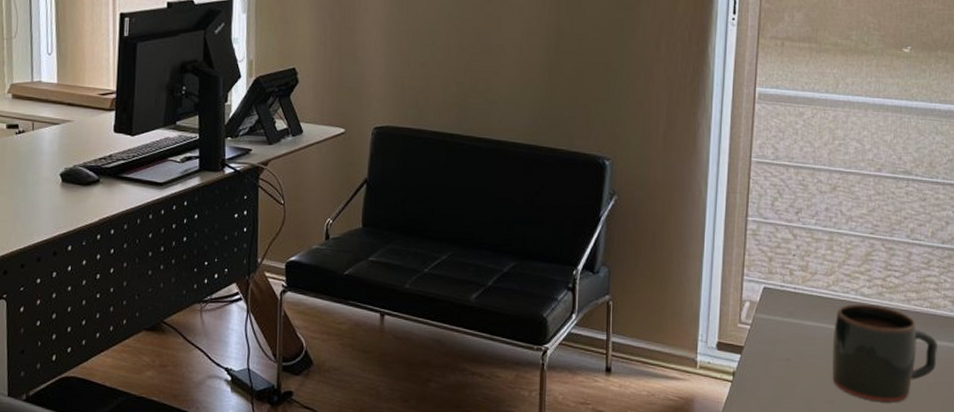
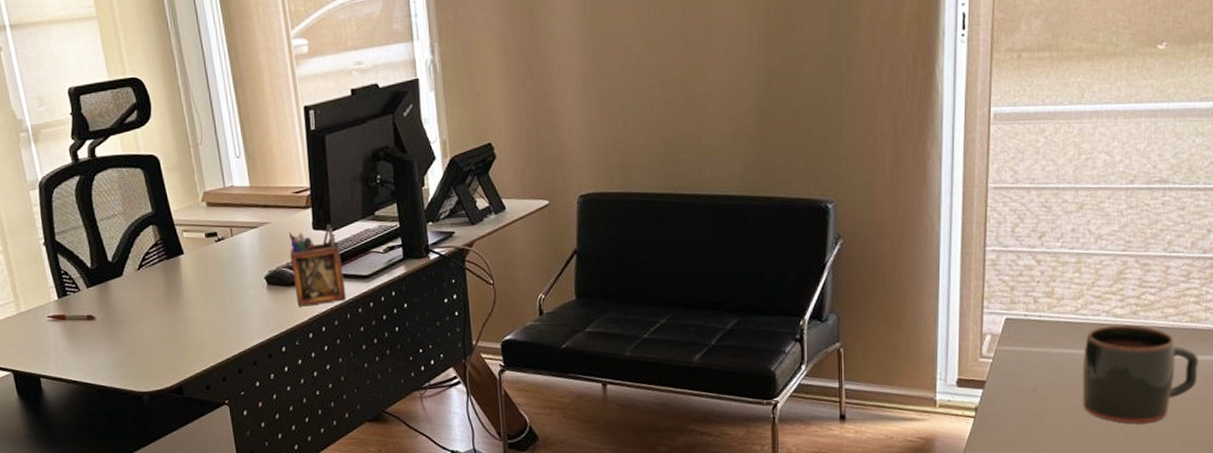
desk organizer: none [87,128,139,207] -> present [288,223,346,307]

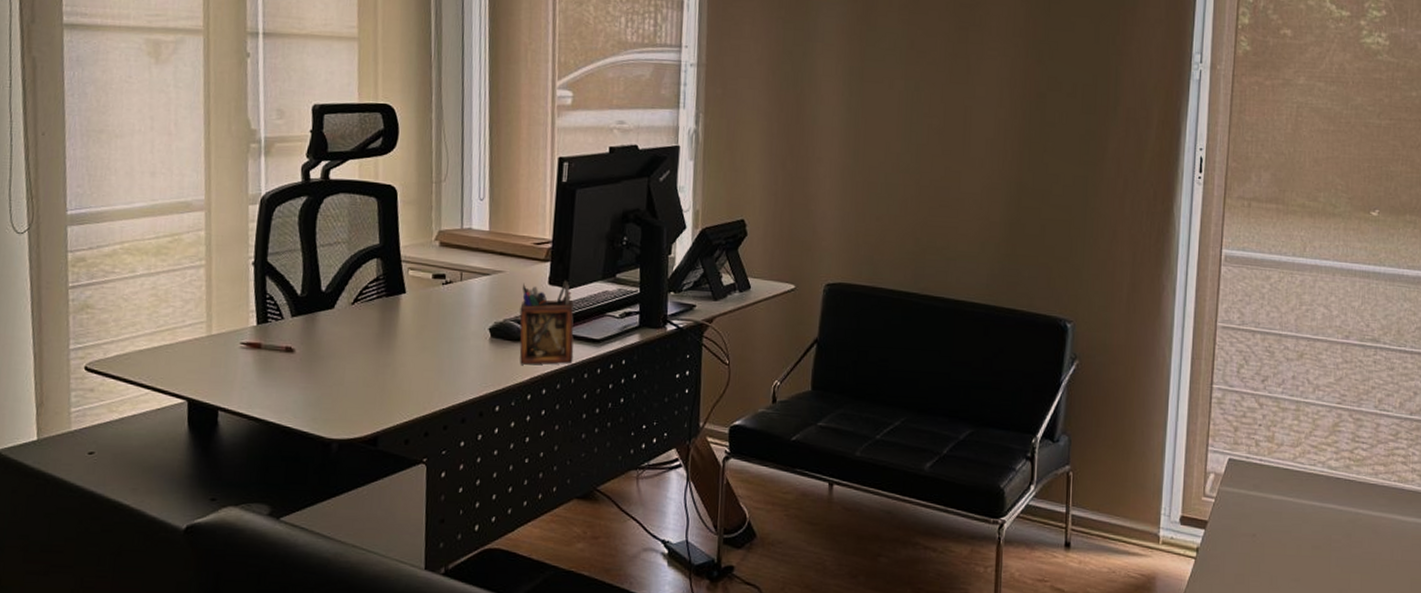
mug: present [1082,324,1198,424] -> none [1297,476,1405,581]

